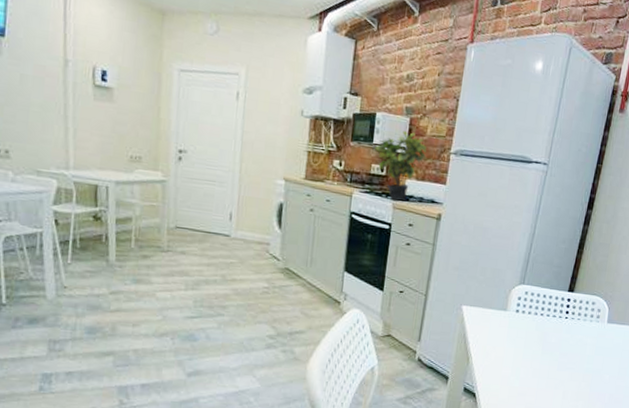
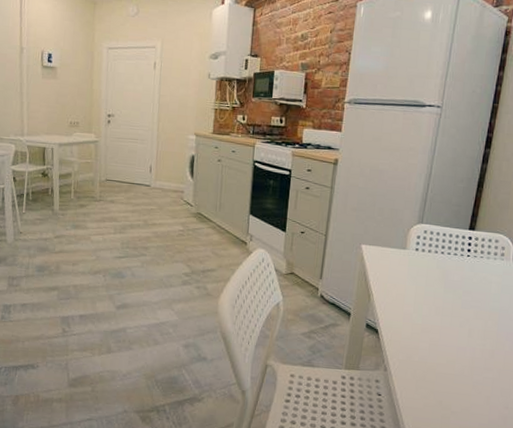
potted plant: present [375,131,428,201] -> none [274,85,323,149]

